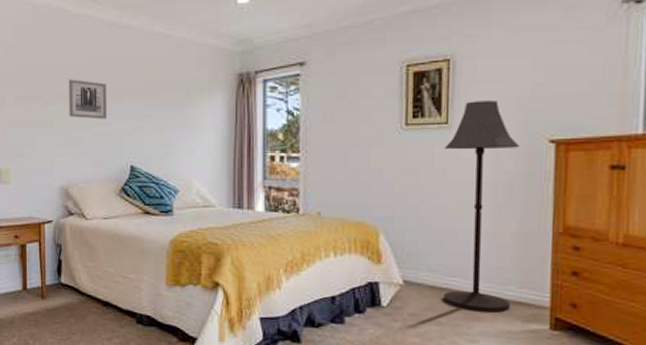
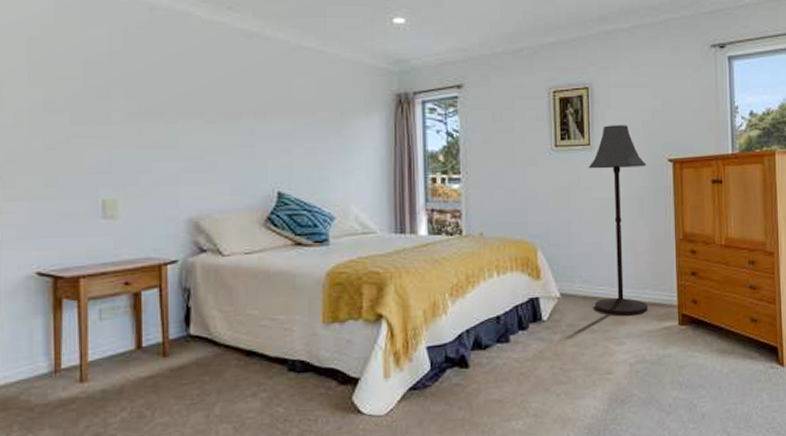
wall art: present [68,79,108,119] -> none [198,94,249,140]

